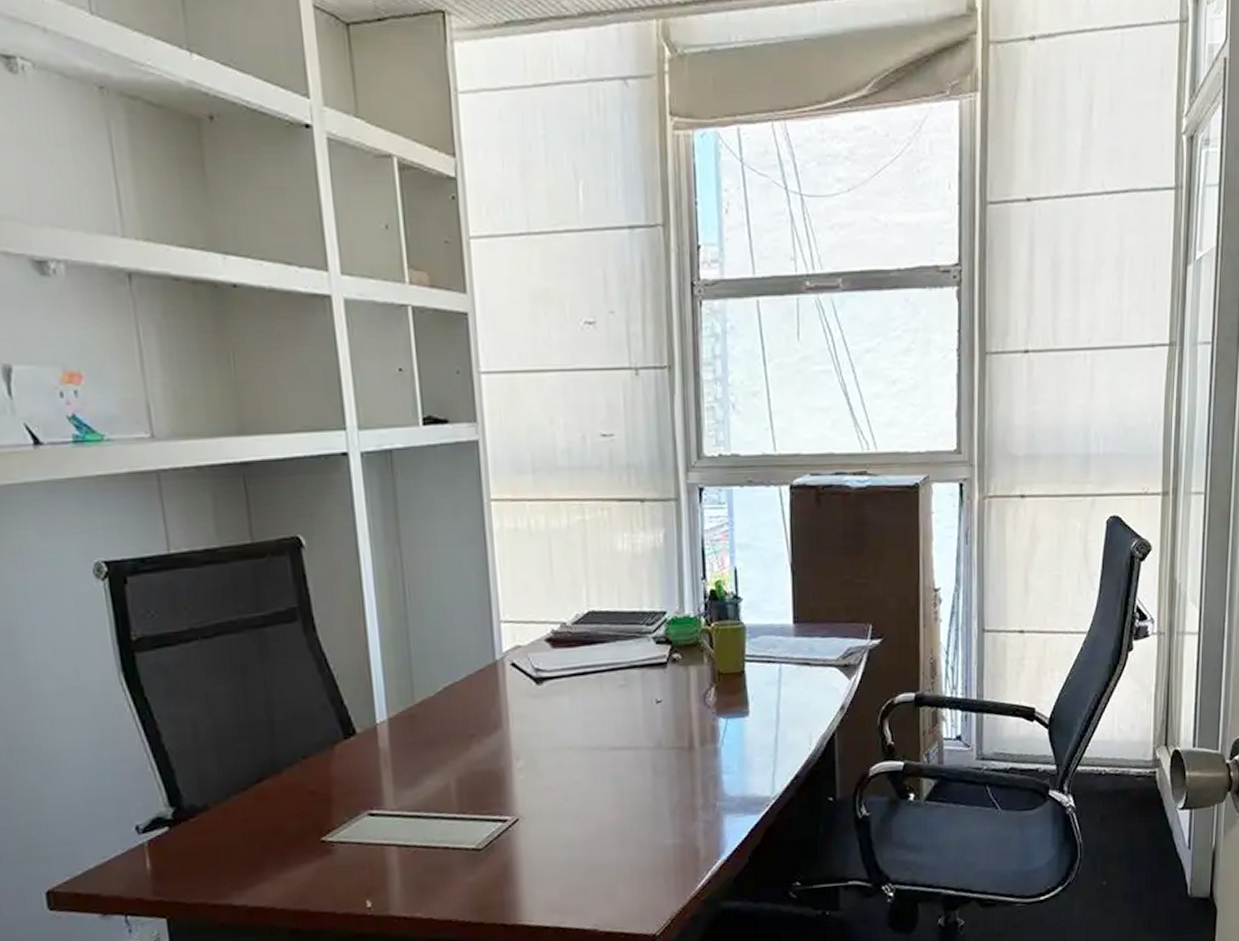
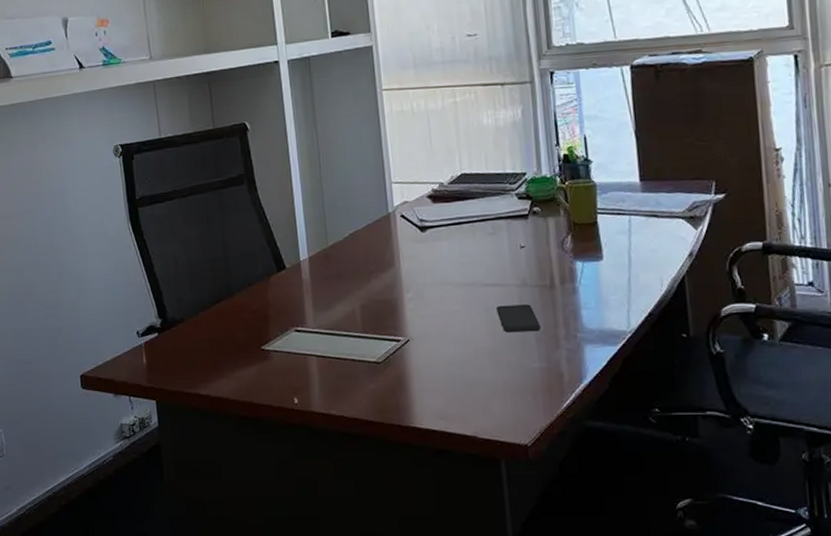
mobile phone: none [626,770,676,805] -> present [496,304,541,333]

